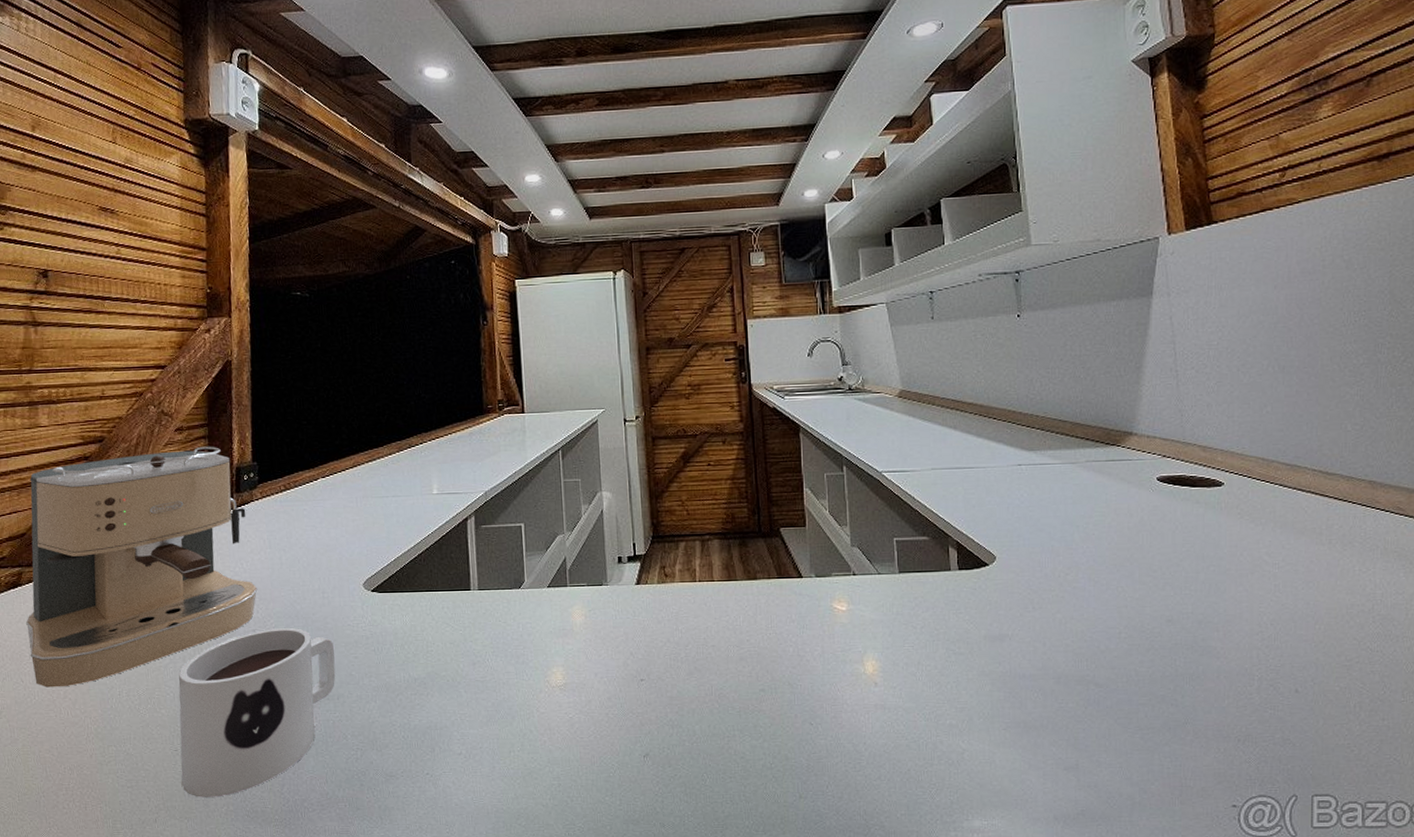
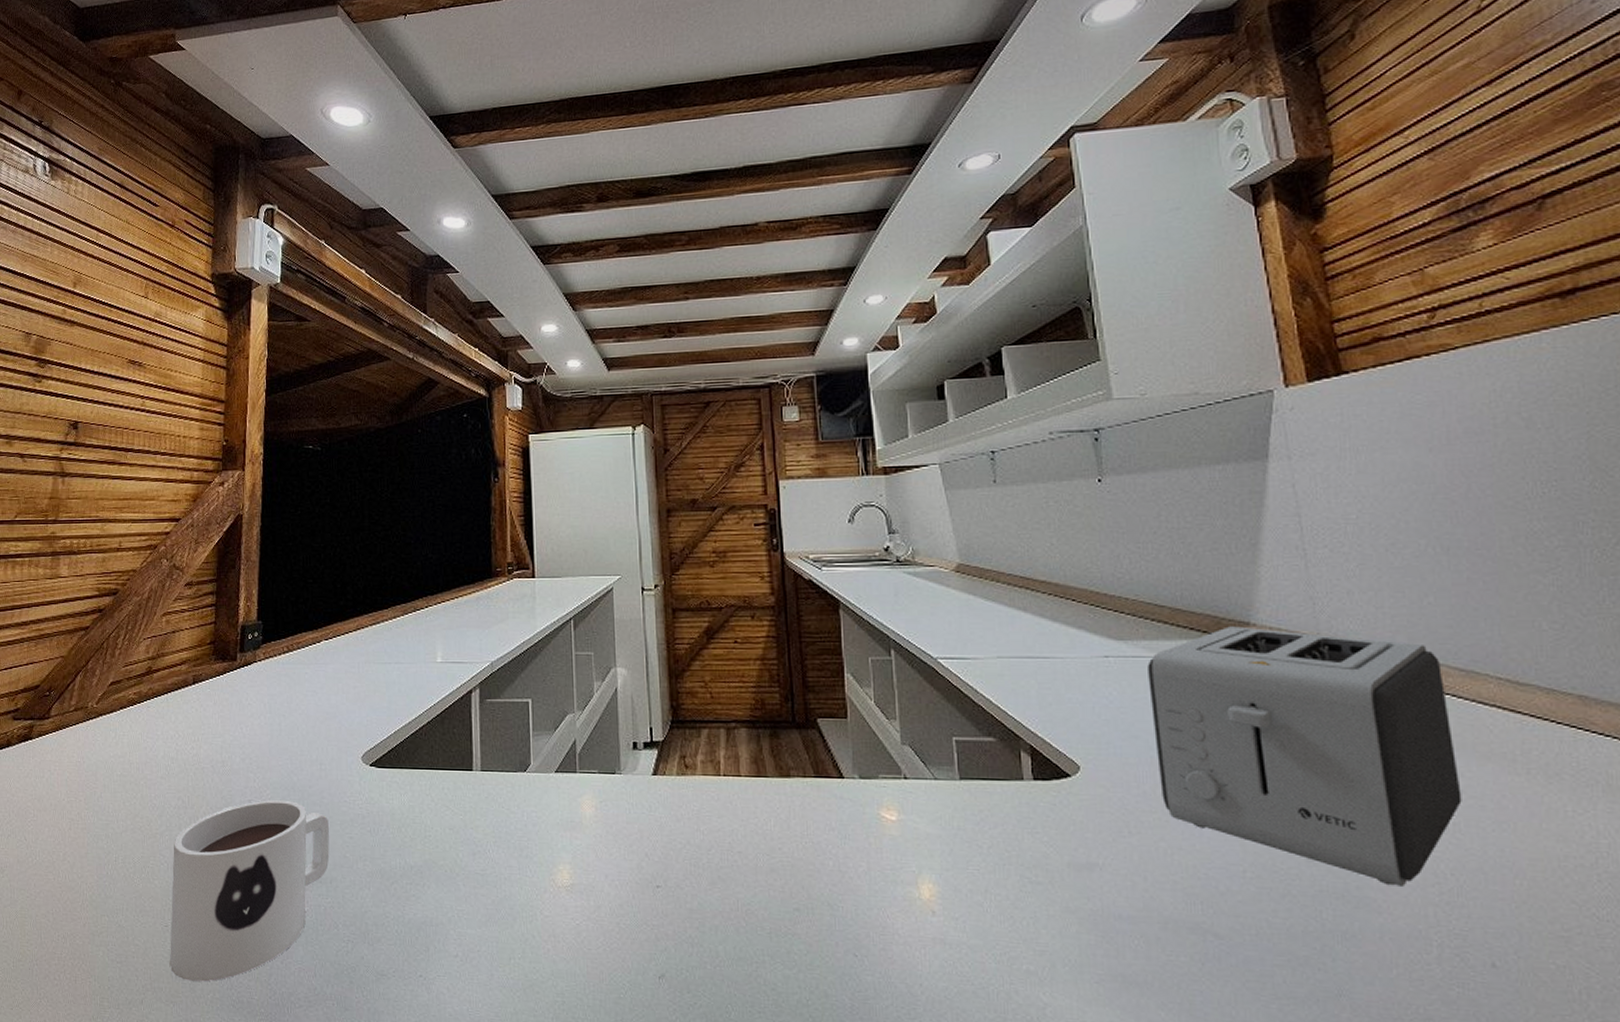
coffee maker: present [25,446,258,688] -> none [32,602,256,849]
toaster: none [1052,436,1282,637] -> present [1147,626,1462,888]

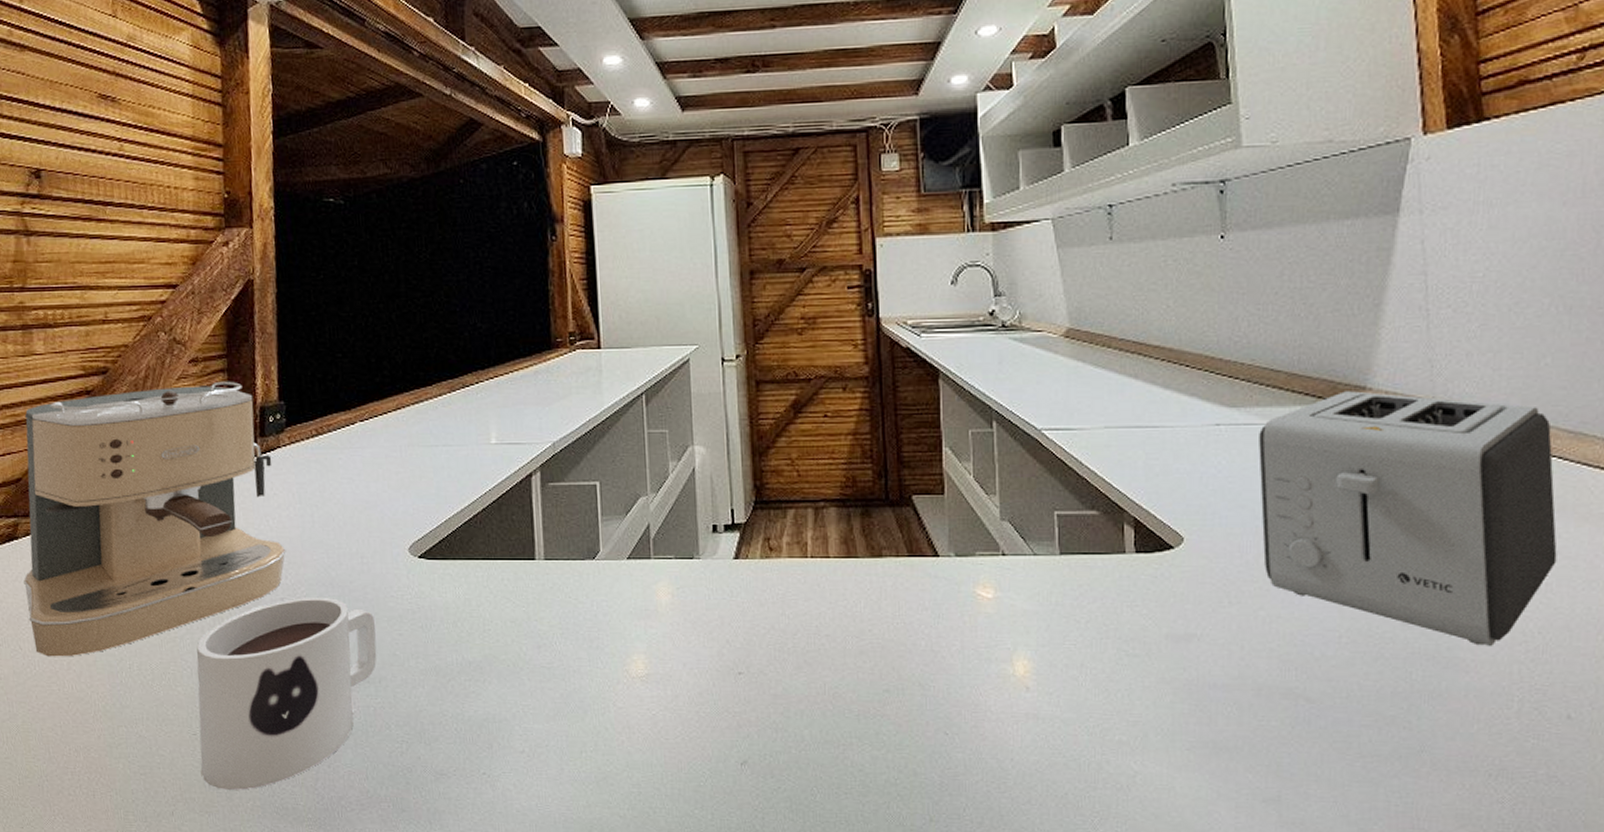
coffee maker: none [32,602,256,849] -> present [23,381,286,657]

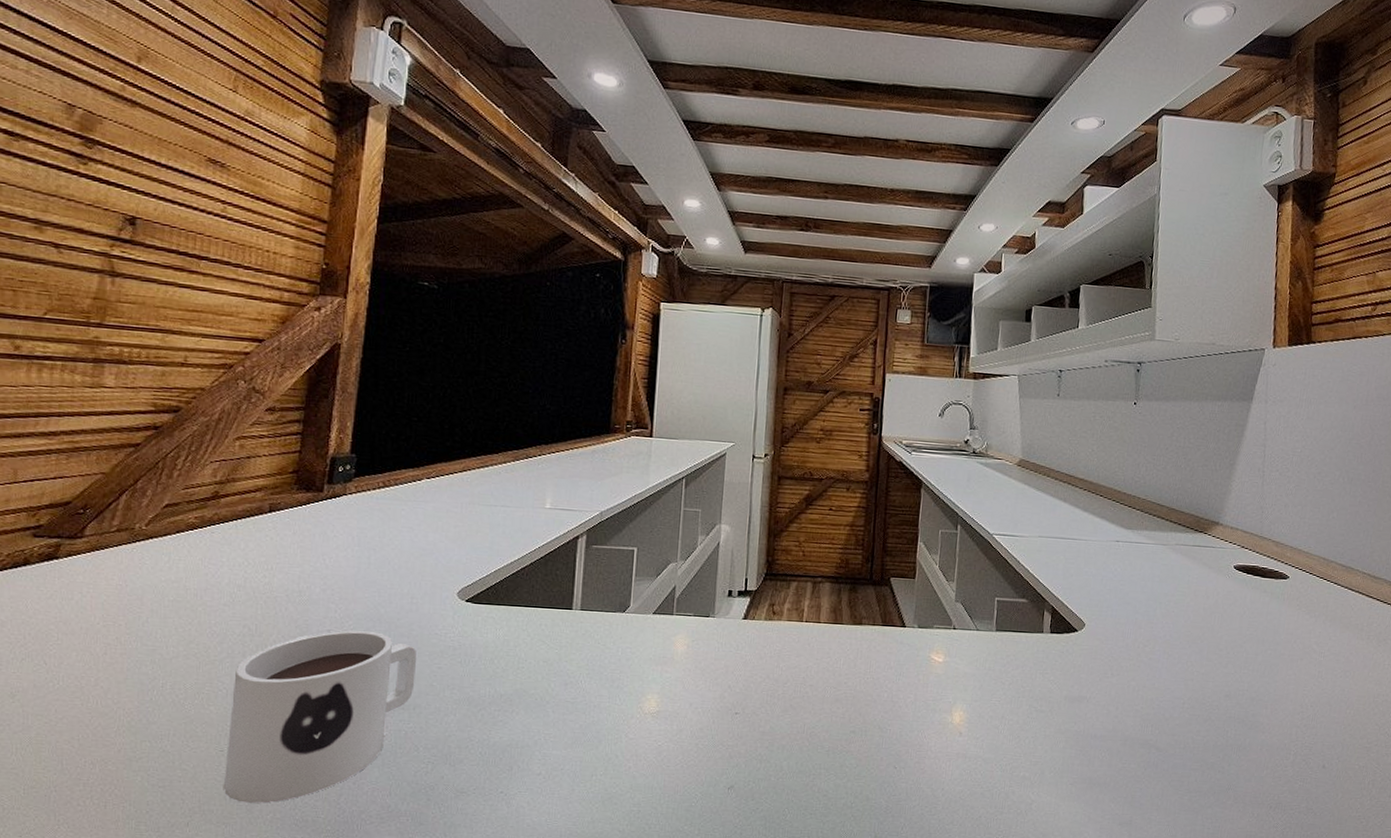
coffee maker: present [23,381,286,657] -> none [57,430,339,674]
toaster: present [1259,391,1557,647] -> none [1138,524,1332,715]

